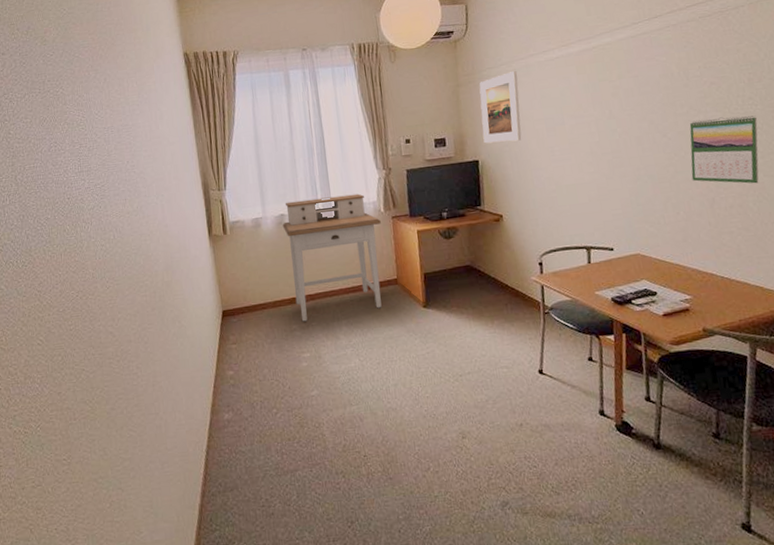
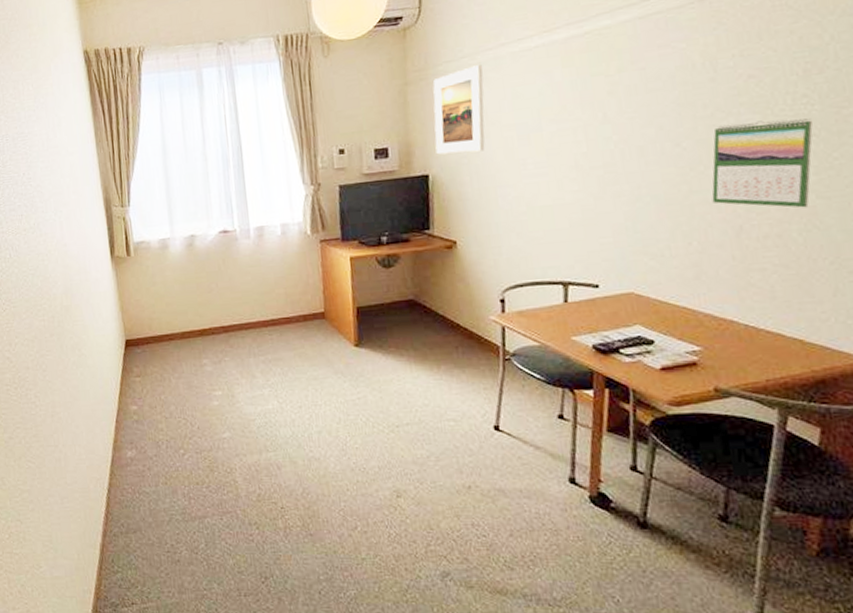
desk: present [282,193,382,322] -> none [192,212,307,356]

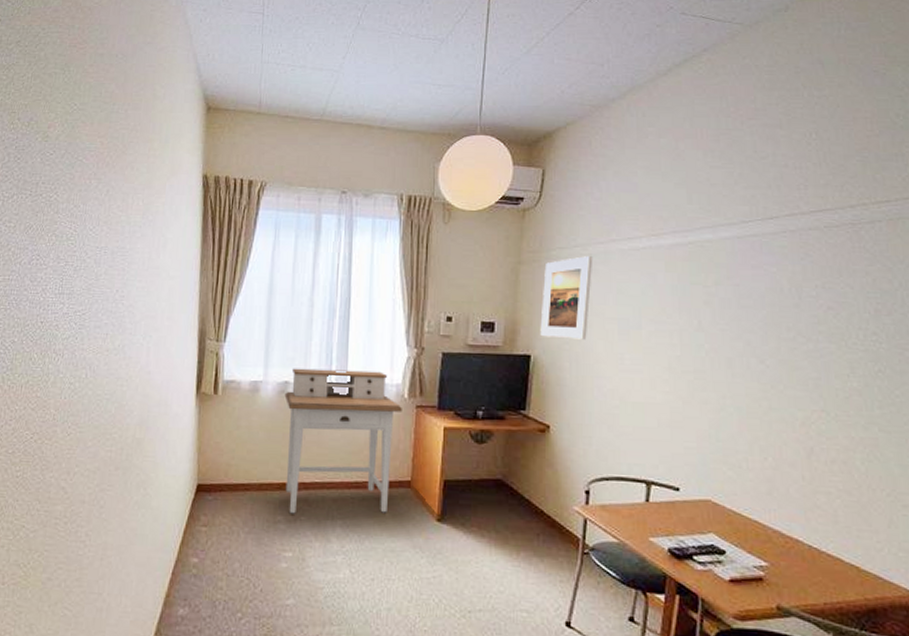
desk: none [192,212,307,356] -> present [284,368,402,514]
calendar: present [712,118,813,208] -> none [788,349,879,439]

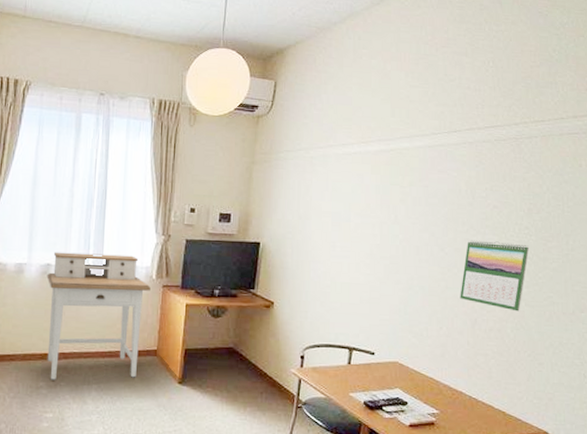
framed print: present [540,256,593,340] -> none [268,158,314,230]
calendar: none [788,349,879,439] -> present [460,240,529,312]

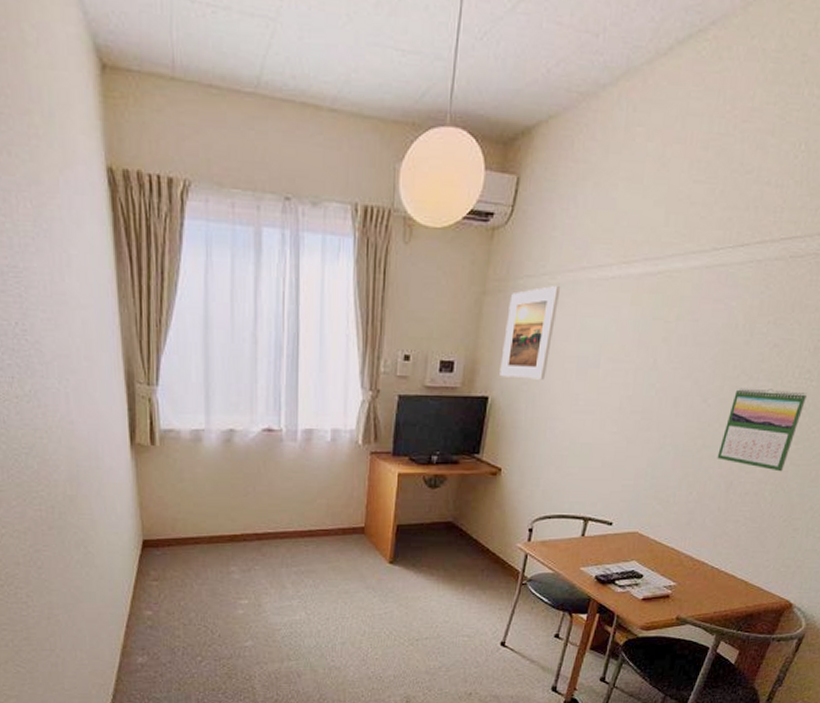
desk: present [46,252,151,380] -> none [230,414,356,564]
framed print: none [268,158,314,230] -> present [499,286,561,380]

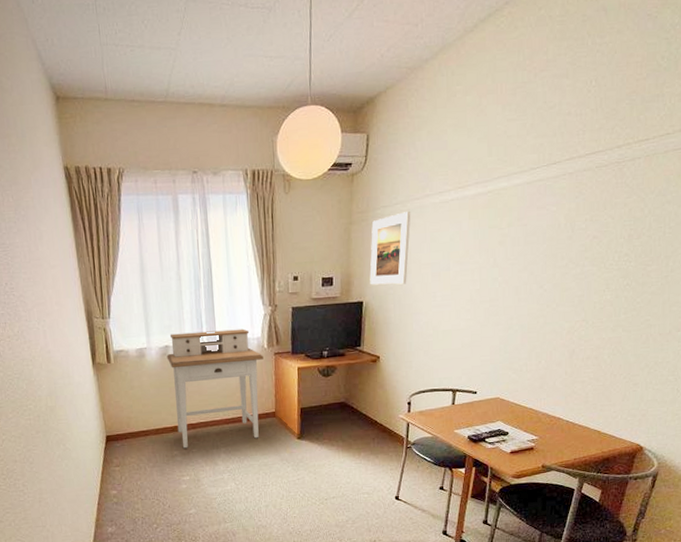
desk: none [230,414,356,564] -> present [166,329,263,448]
calendar: present [717,388,807,472] -> none [558,272,628,338]

